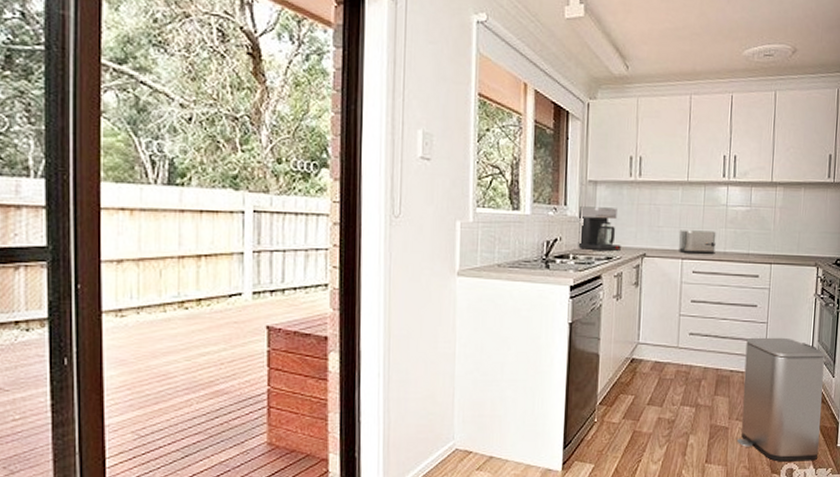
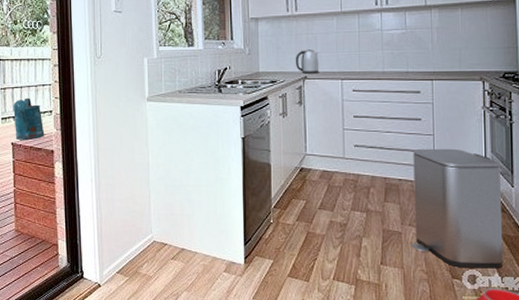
watering can: none [271,265,316,324] -> present [13,97,45,141]
coffee maker: present [578,206,621,251] -> none [245,39,283,76]
kettle: none [634,222,660,251] -> present [295,49,320,73]
toaster: present [678,230,716,254] -> none [336,53,374,75]

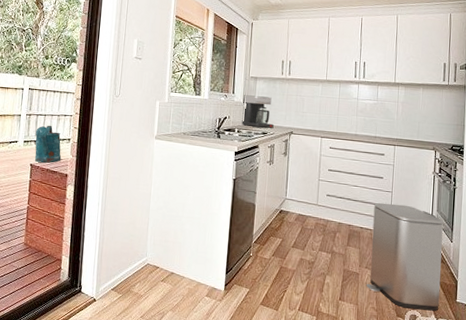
coffee maker: none [245,39,283,76] -> present [242,95,274,128]
kettle: present [295,49,320,73] -> none [284,109,304,130]

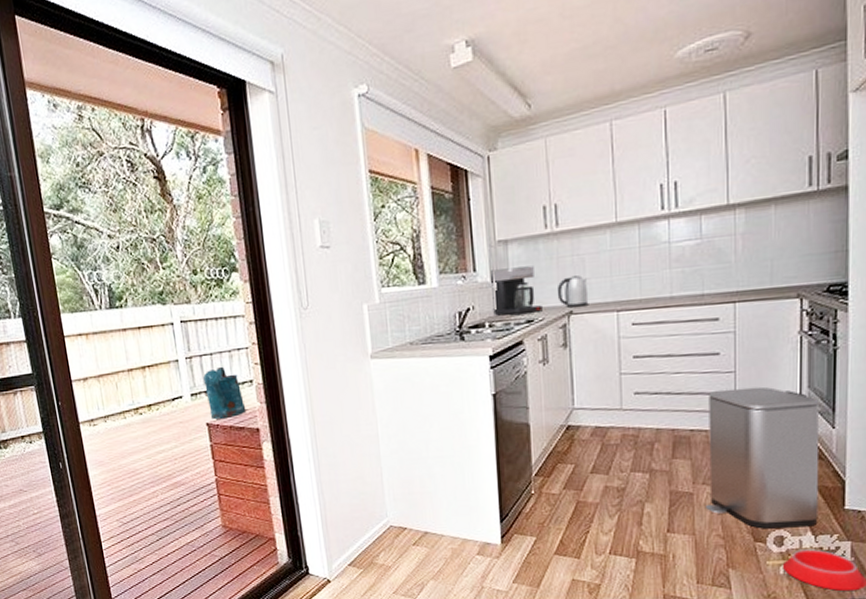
kettle: none [284,109,304,130] -> present [557,275,589,308]

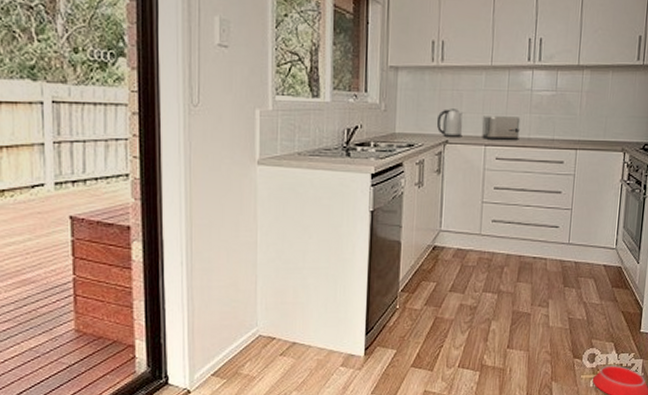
watering can: present [203,366,247,420] -> none [72,155,118,214]
coffee maker: present [491,266,543,316] -> none [379,93,423,139]
toaster: none [610,274,659,305] -> present [481,116,521,141]
pedal bin: present [704,386,820,529] -> none [538,224,630,347]

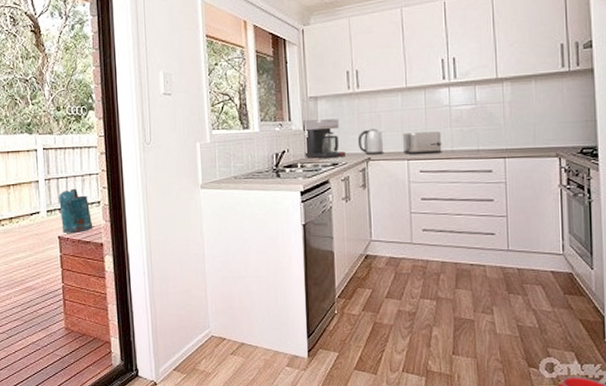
watering can: none [72,155,118,214] -> present [59,188,93,234]
coffee maker: none [379,93,423,139] -> present [303,119,346,159]

